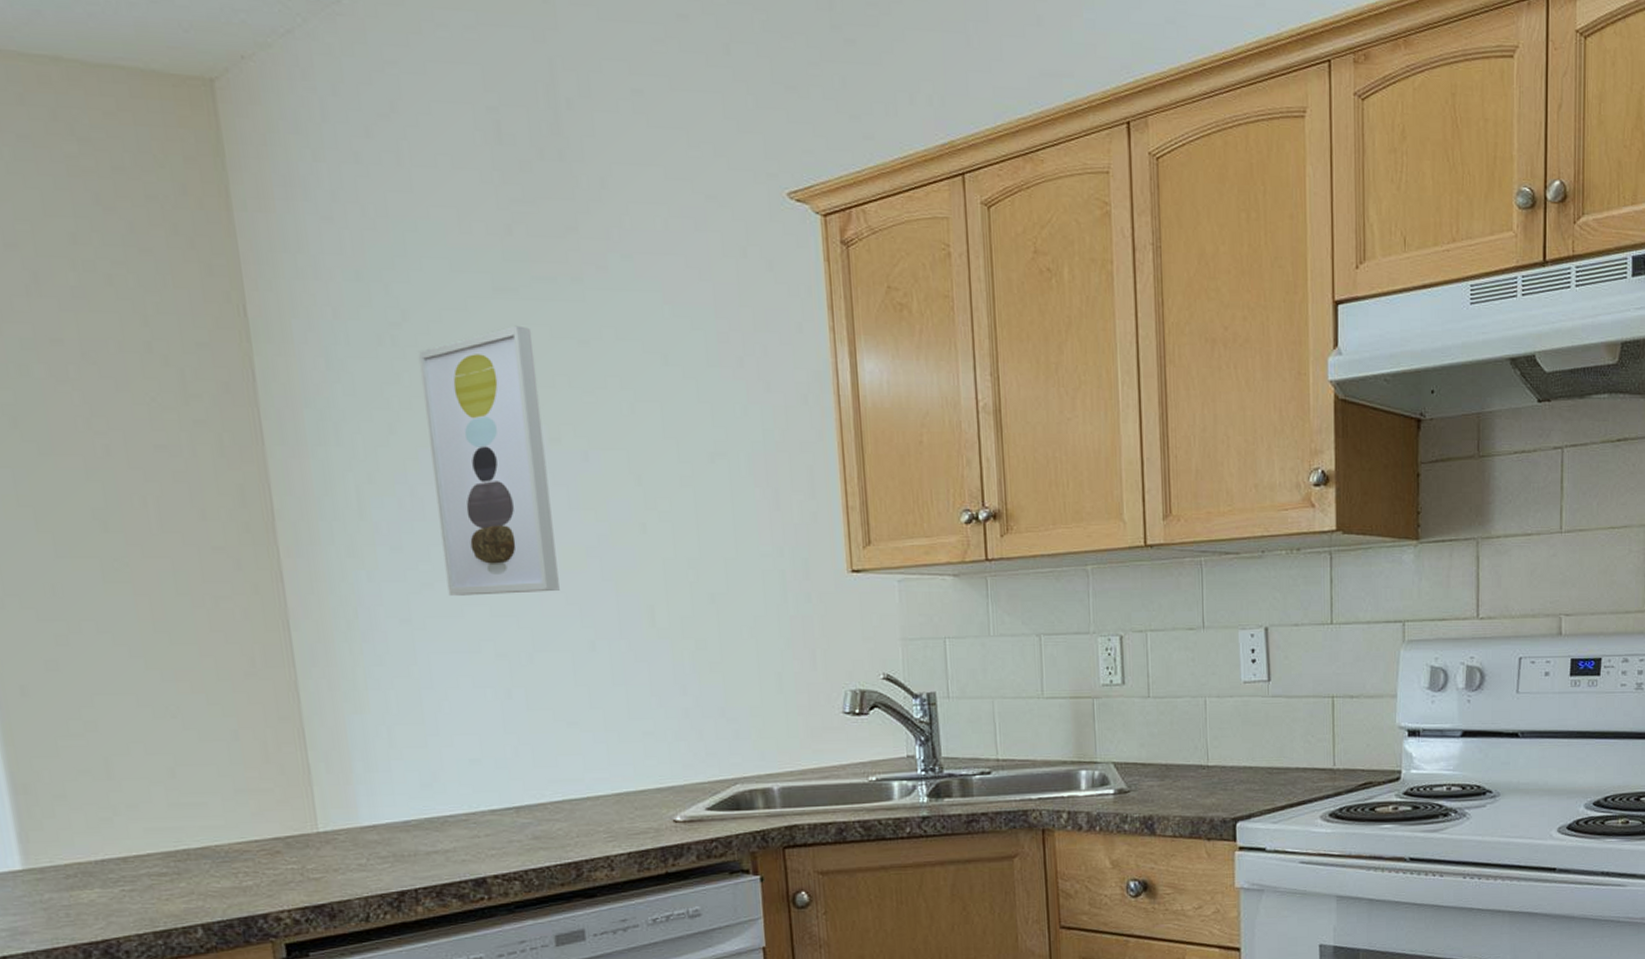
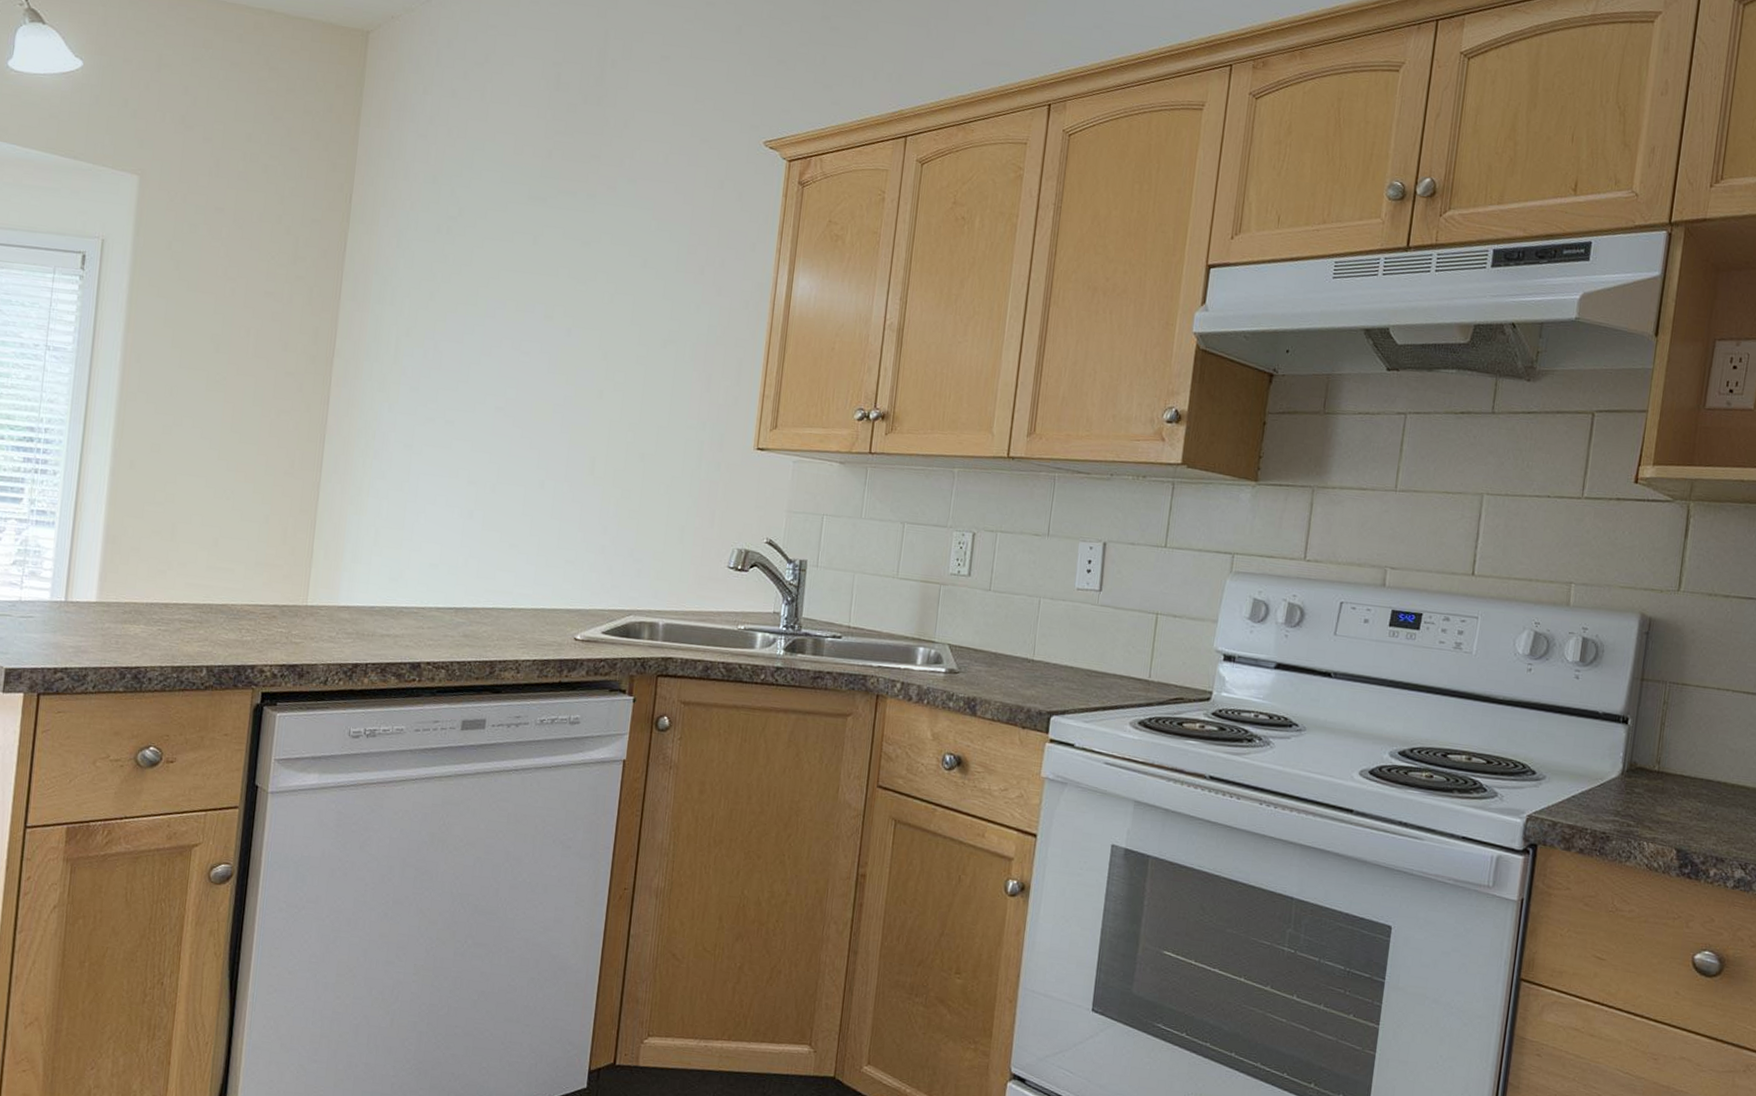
wall art: present [417,325,560,596] -> none [444,226,550,437]

